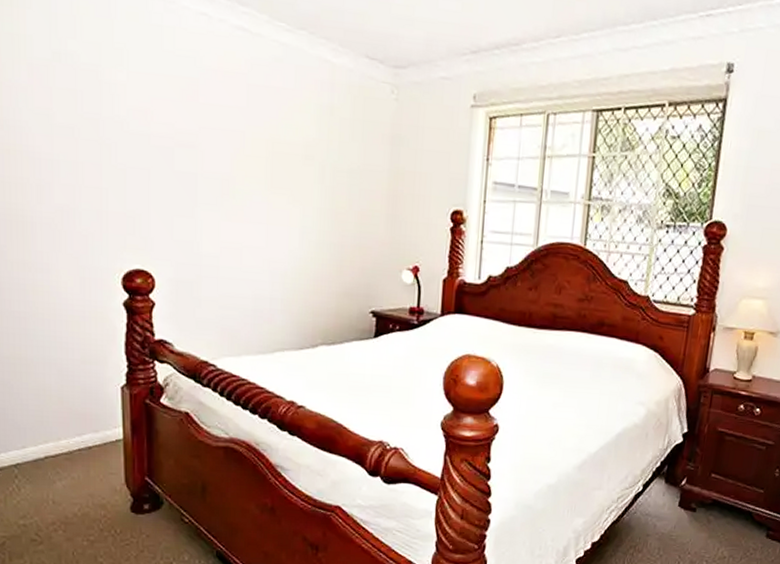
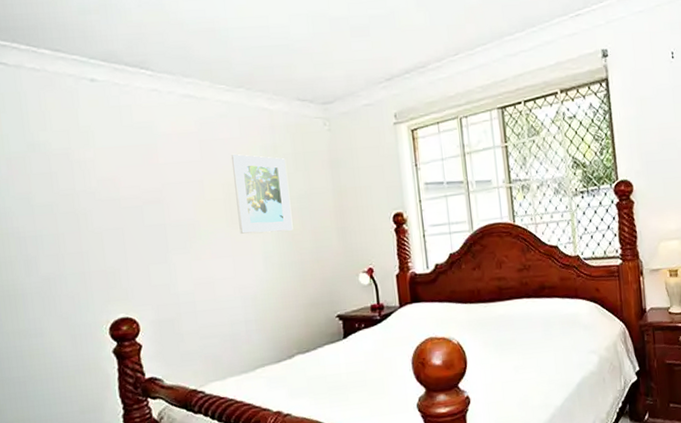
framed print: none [279,107,342,209] -> present [232,154,293,234]

